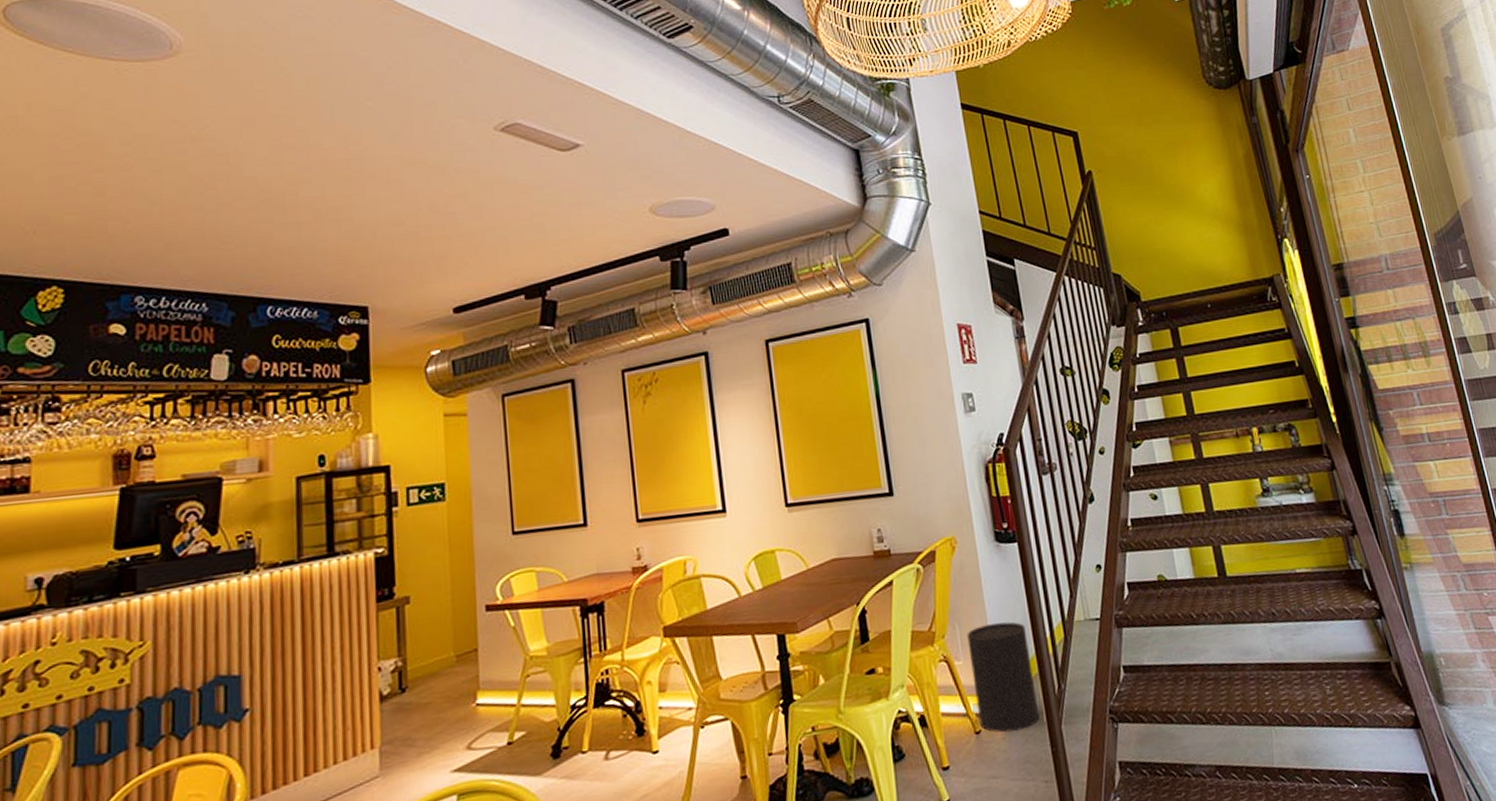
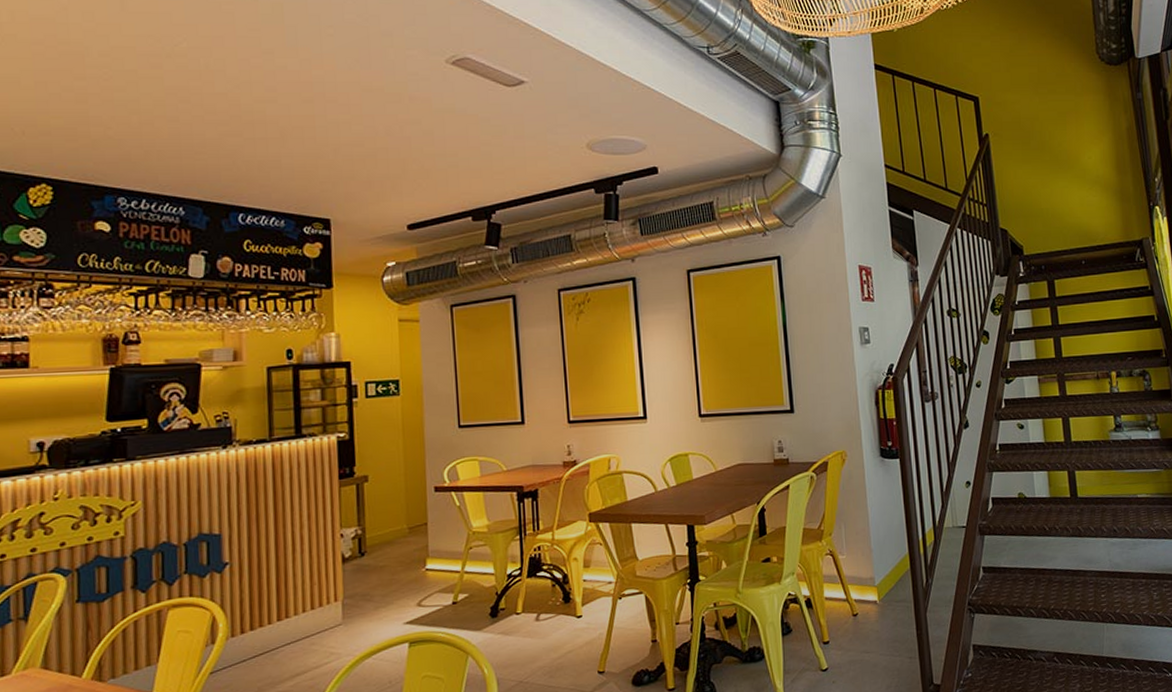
waste bin: present [967,621,1040,733] -> none [851,525,909,616]

